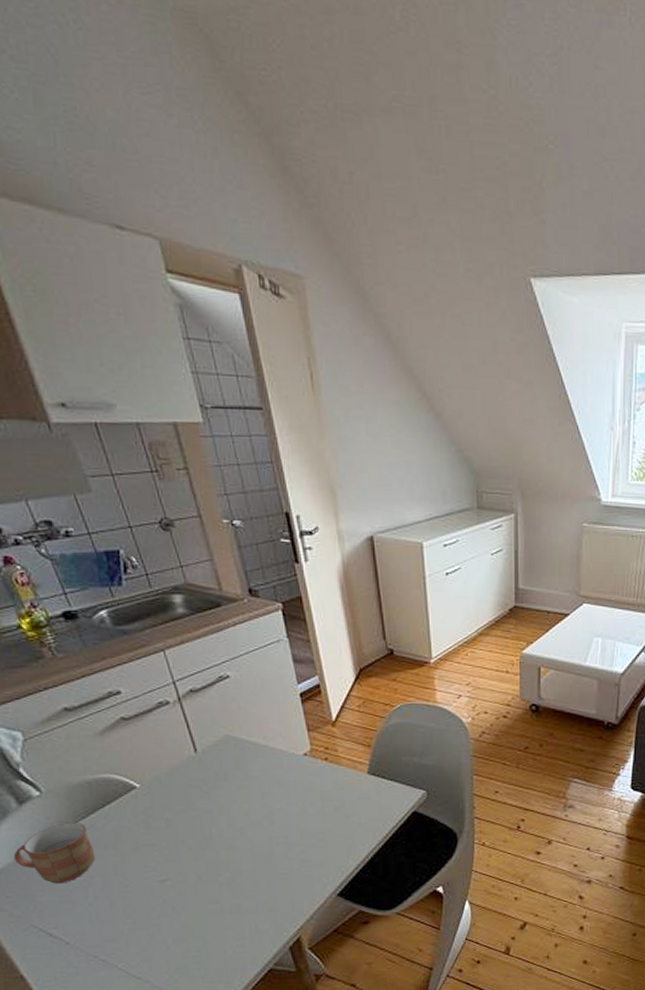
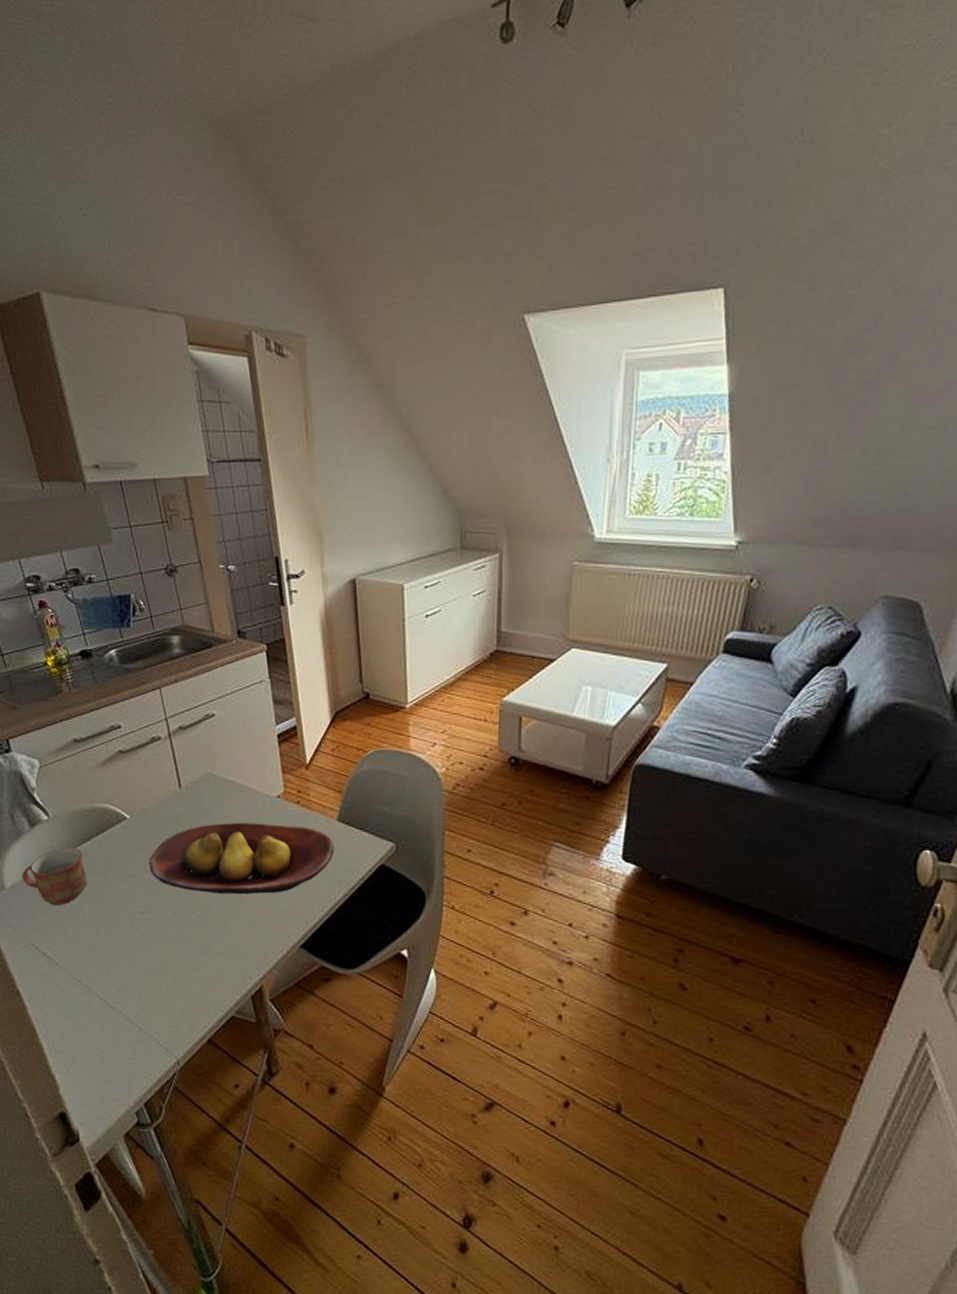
fruit bowl: none [167,782,367,855] -> present [149,822,335,895]

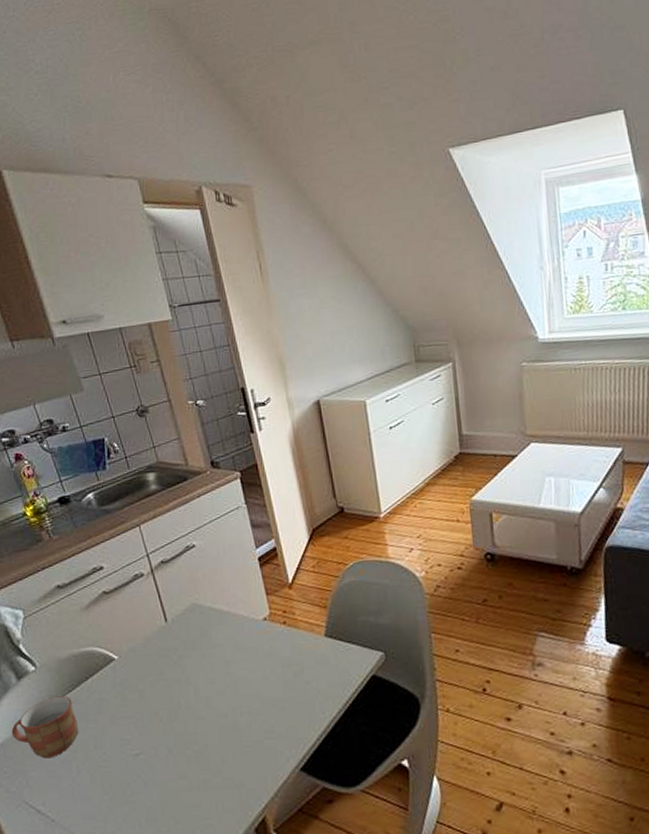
fruit bowl: present [149,822,335,895] -> none [140,646,325,726]

